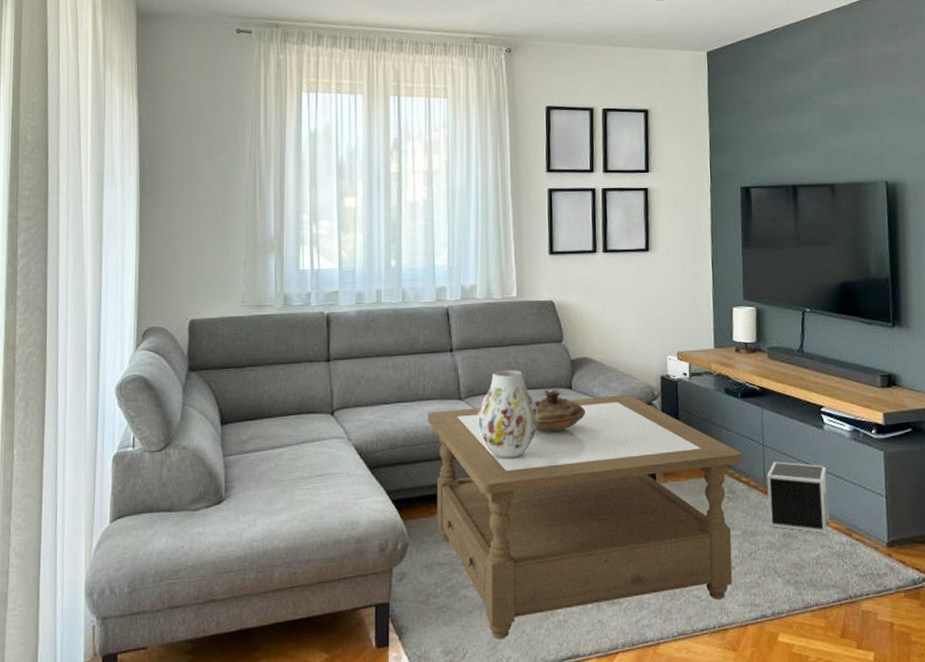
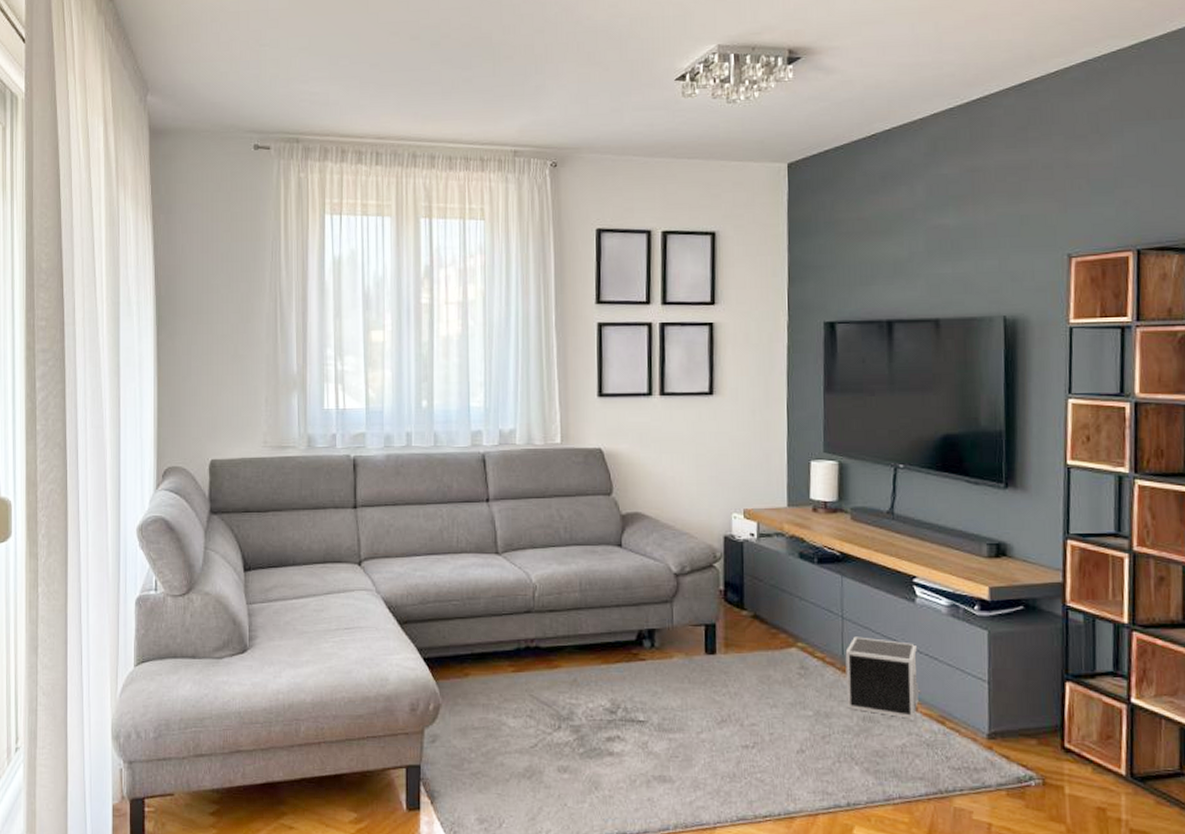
coffee table: present [427,395,742,639] -> none [462,555,817,811]
vase: present [478,369,539,458] -> none [516,523,584,619]
decorative bowl: present [535,389,586,433] -> none [580,546,638,594]

